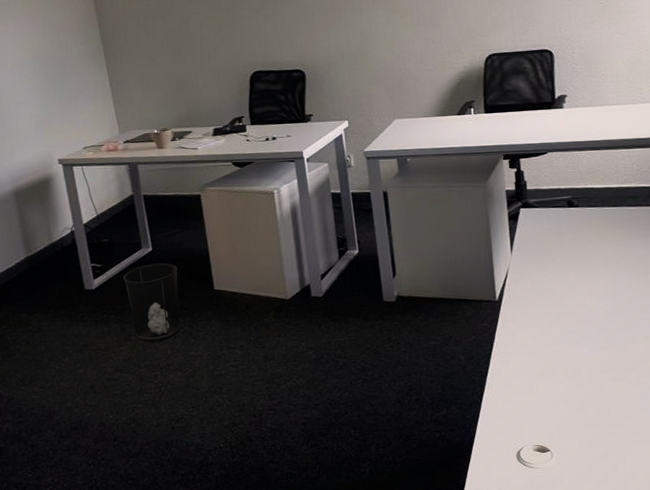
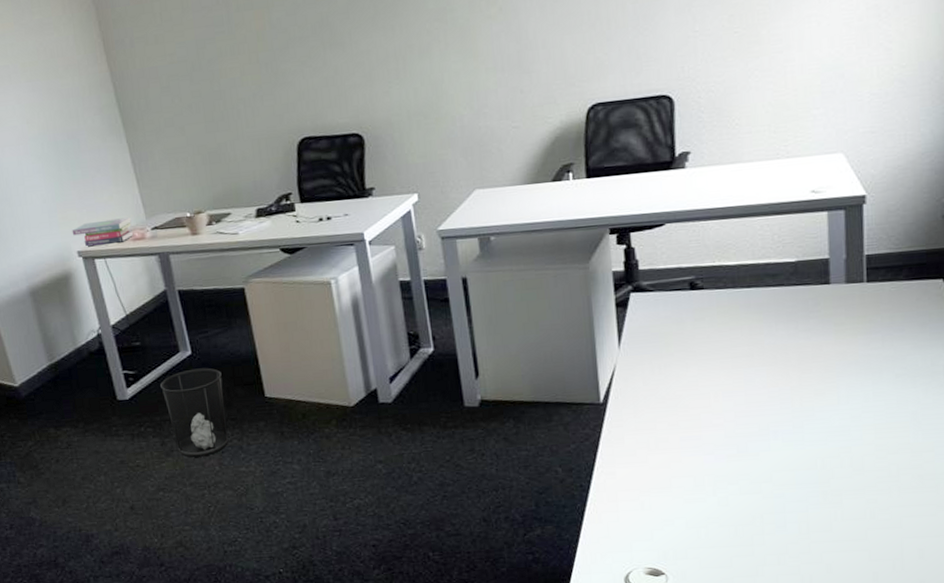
books: none [54,132,108,156] -> present [71,217,134,247]

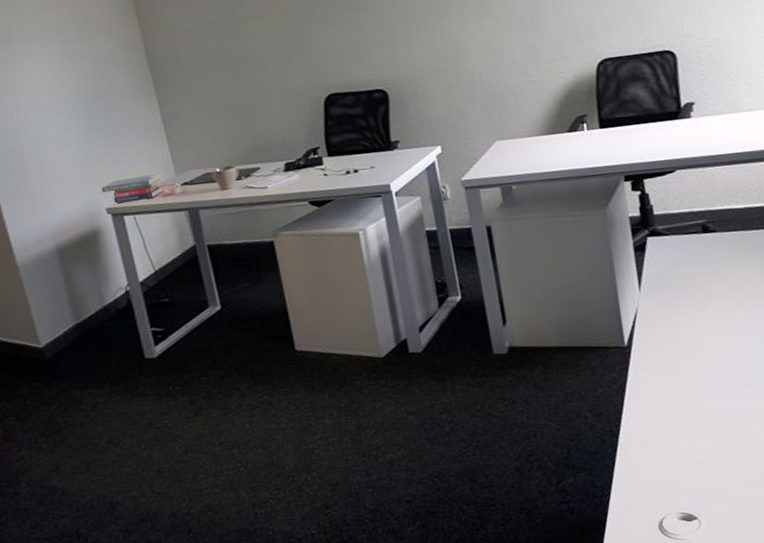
waste bin: present [160,367,229,458] -> none [189,322,259,416]

